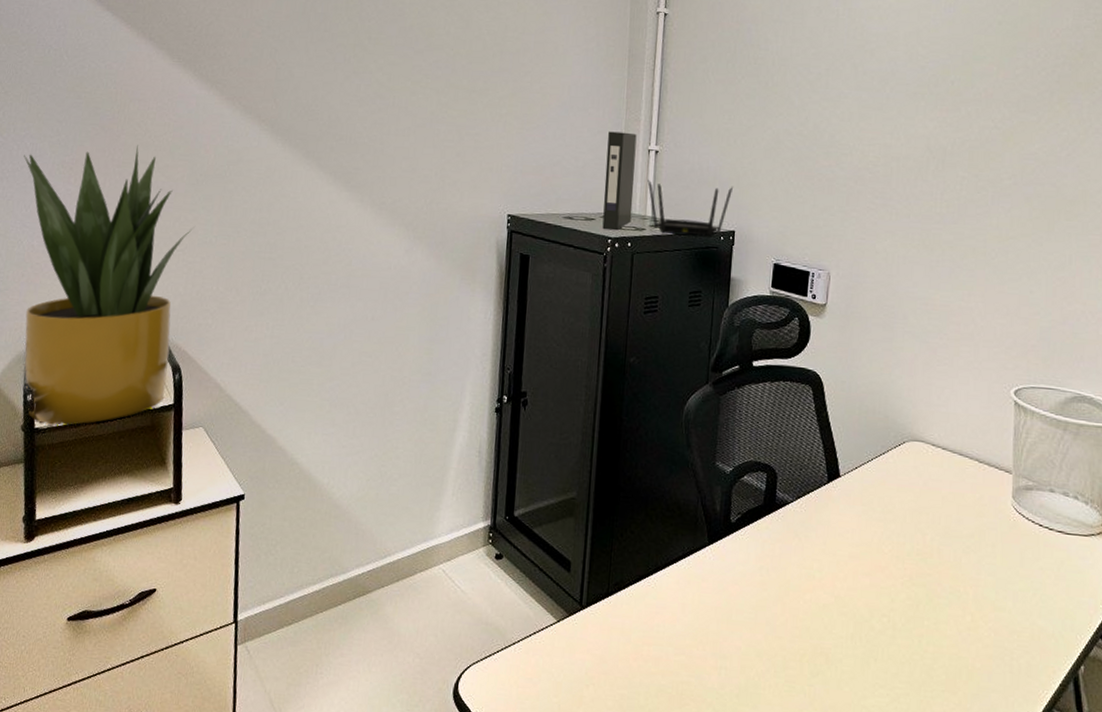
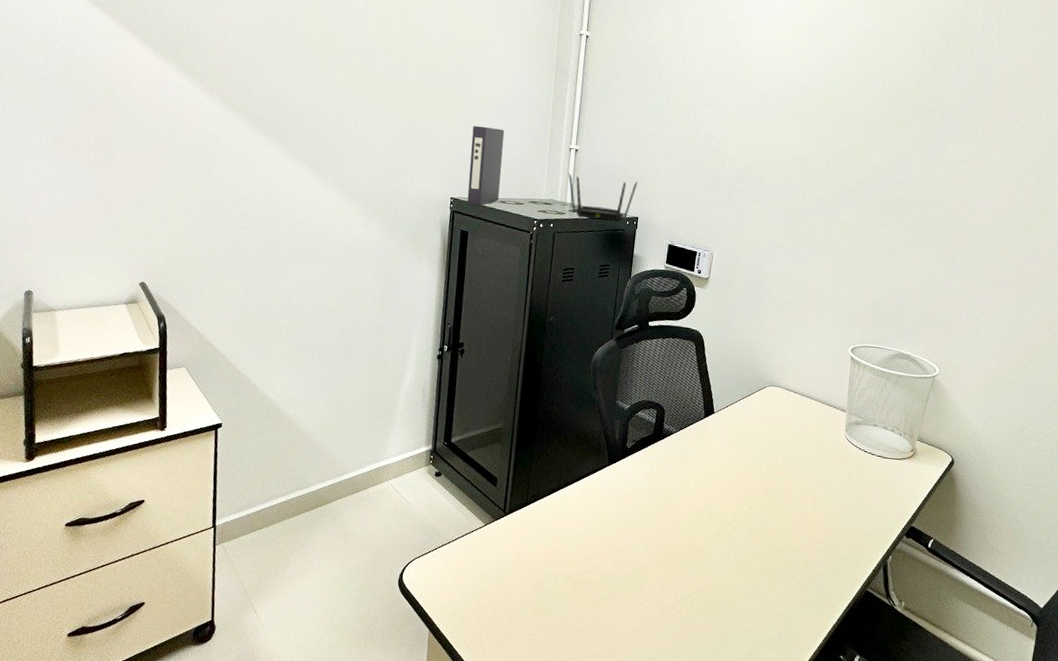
planter: present [24,145,193,425] -> none [19,126,176,364]
binder: none [527,127,570,224] -> present [467,125,505,207]
binder: present [602,131,637,231] -> none [530,132,561,214]

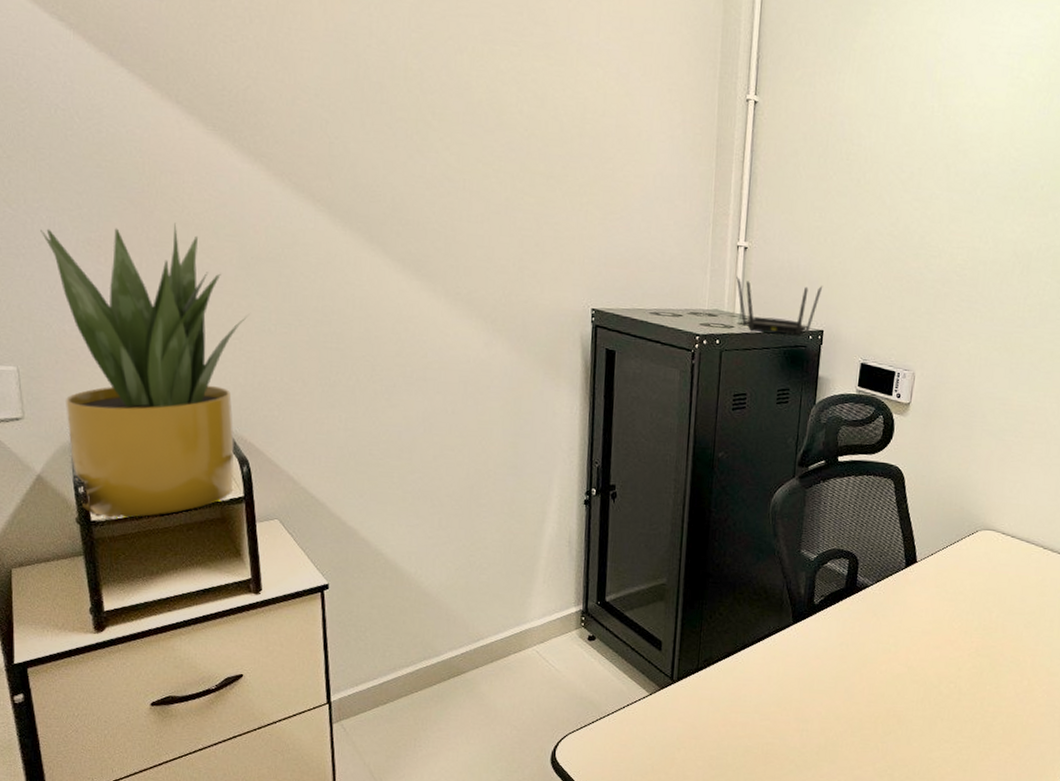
planter: none [19,126,176,364] -> present [40,222,248,518]
binder: present [467,125,505,207] -> none [612,218,656,320]

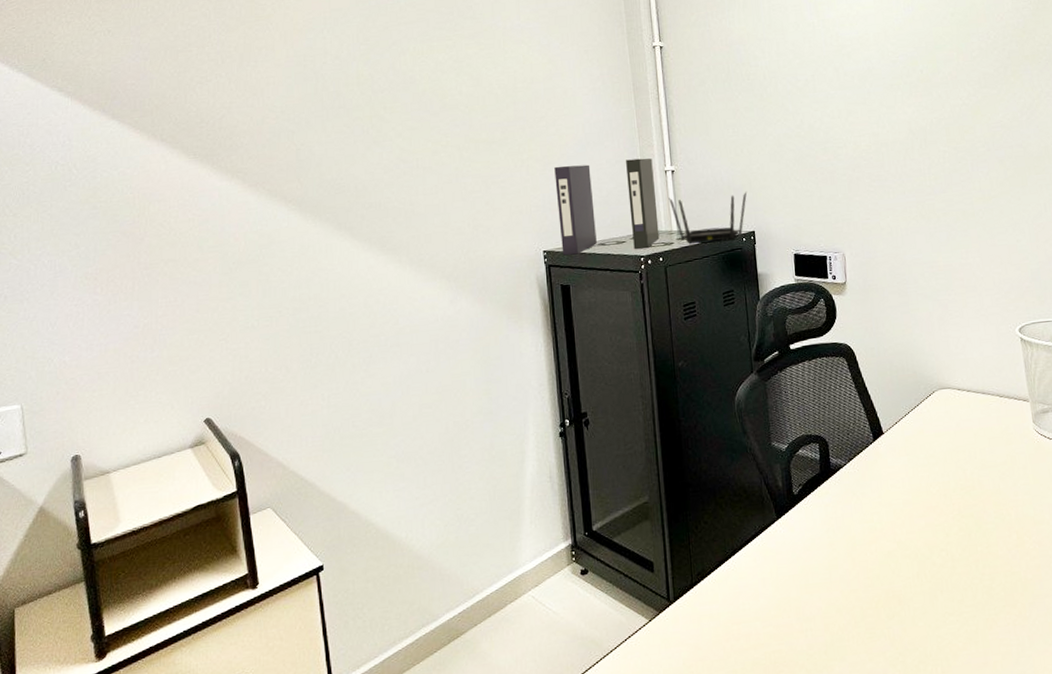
planter: present [40,222,248,518] -> none [43,244,233,537]
binder: none [612,218,656,320] -> present [554,164,597,256]
binder: none [690,225,725,328] -> present [626,158,660,250]

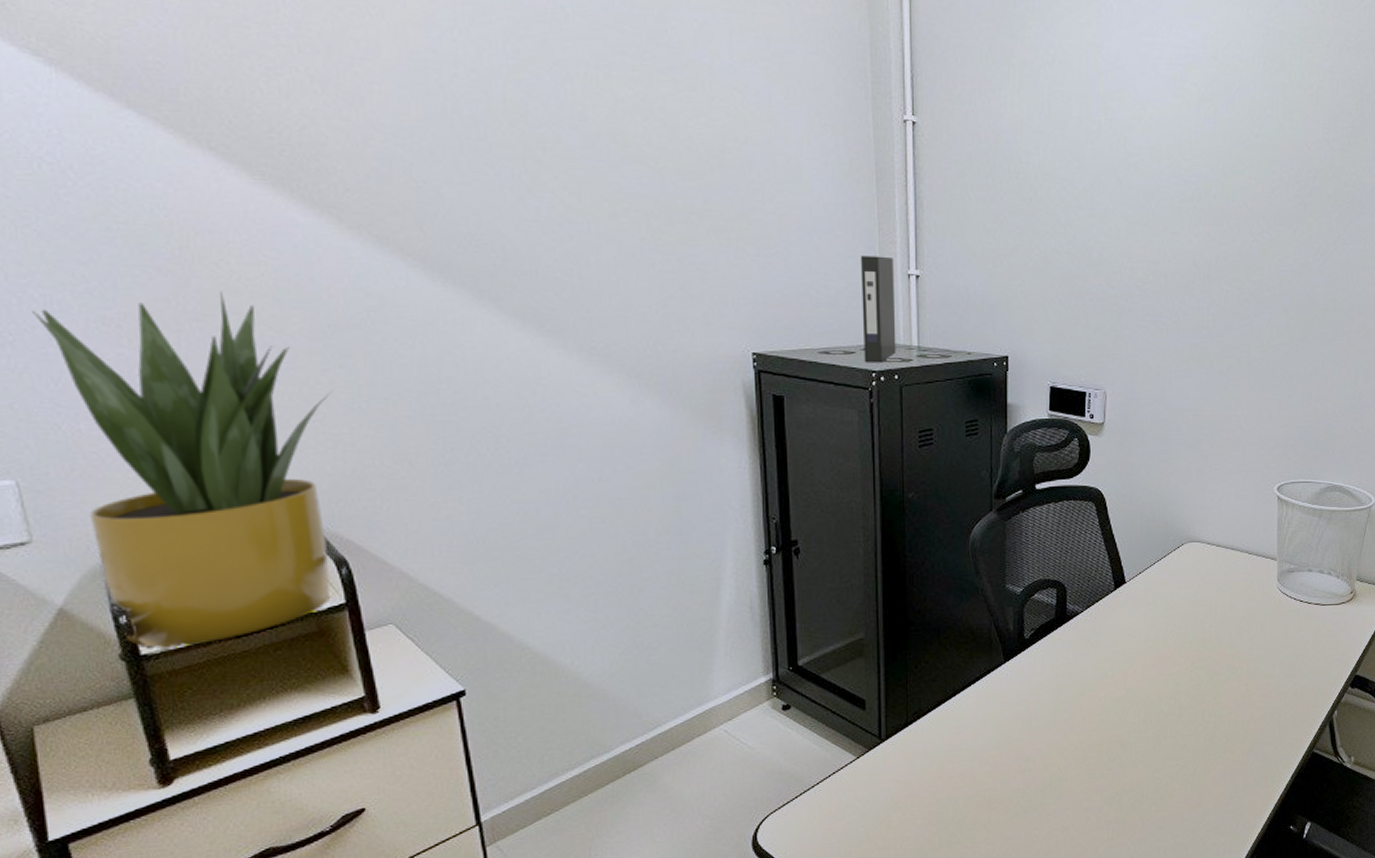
planter: none [43,244,233,537] -> present [32,291,331,648]
binder: present [554,164,597,256] -> none [770,253,820,361]
wifi router: present [668,191,748,244] -> none [910,306,1004,363]

